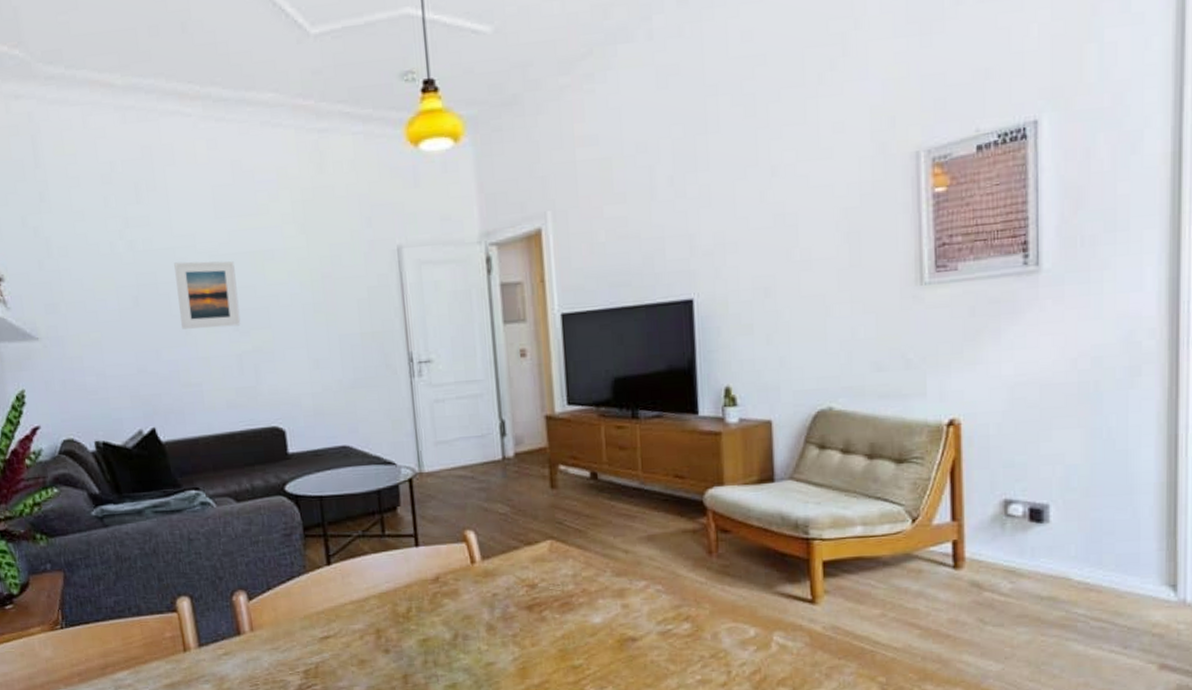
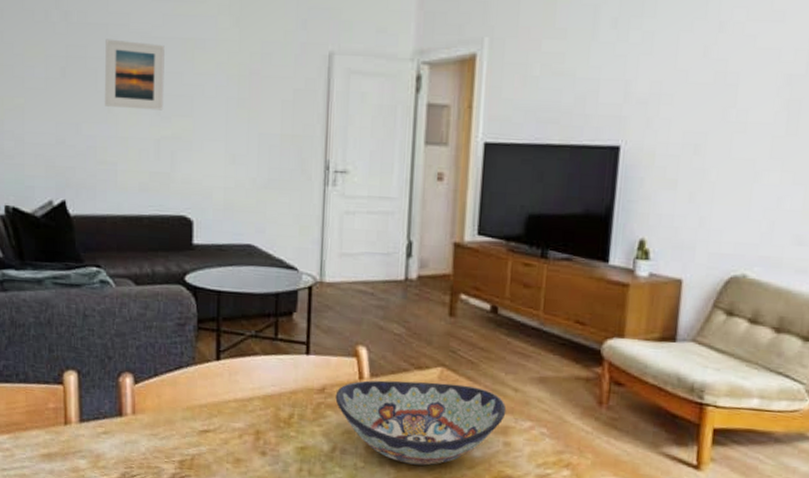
decorative bowl: none [450,554,620,640] -> present [335,380,507,466]

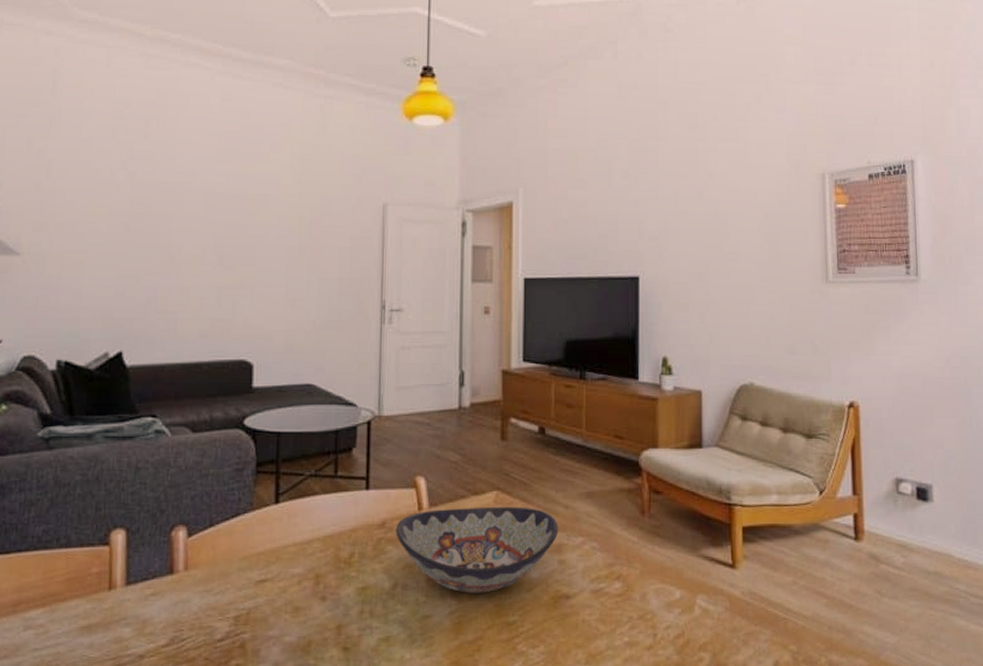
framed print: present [105,39,165,111] -> none [167,196,229,261]

